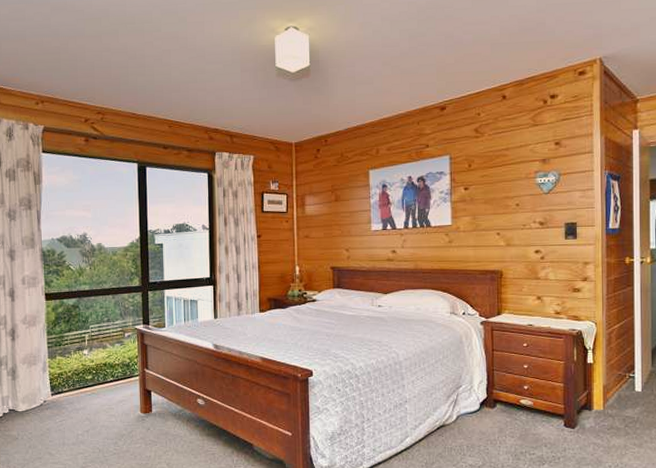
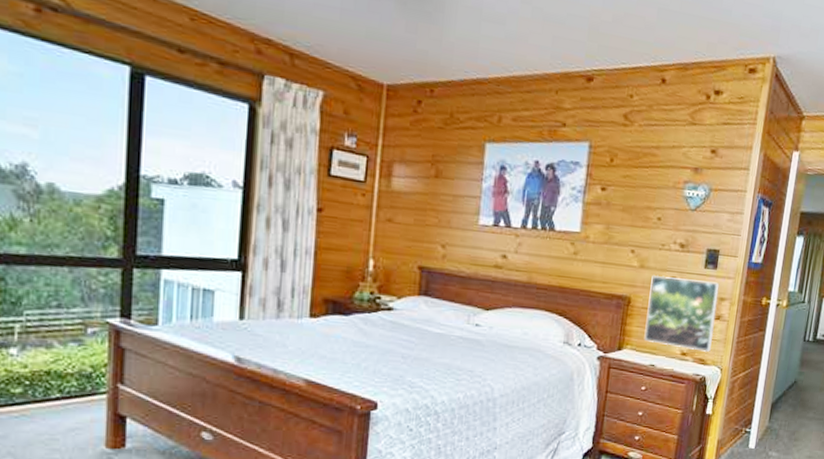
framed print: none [518,250,584,309] -> present [644,275,720,352]

